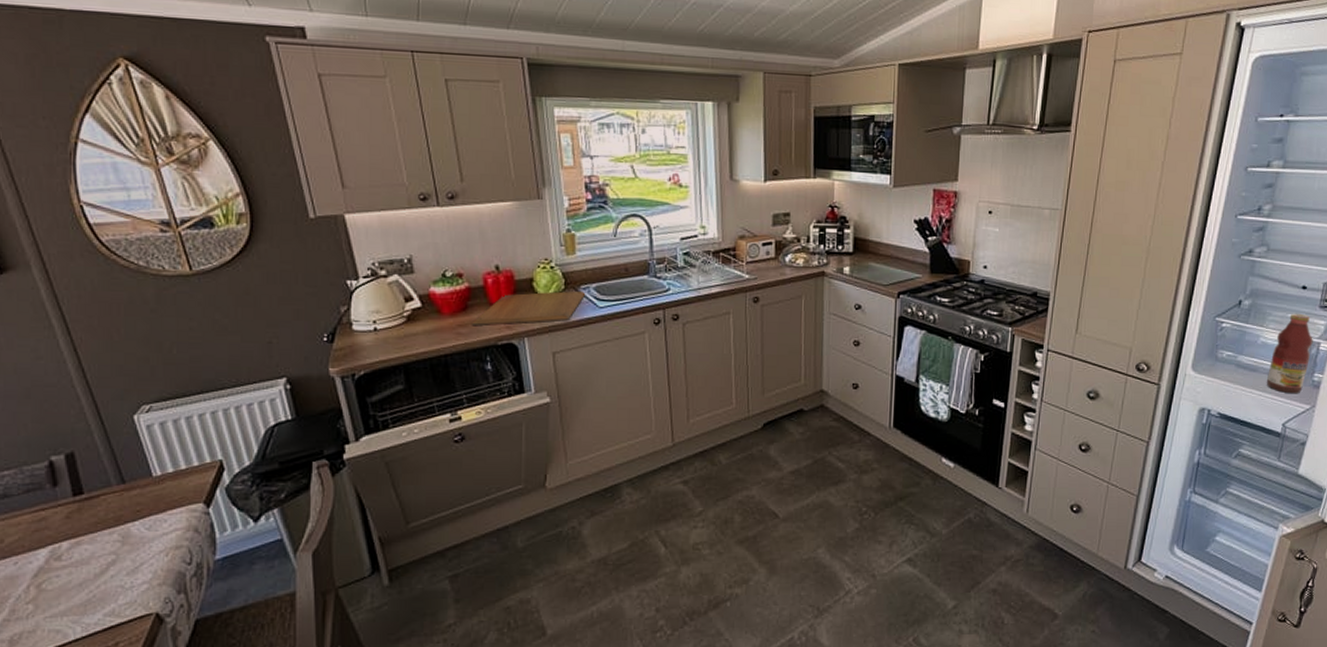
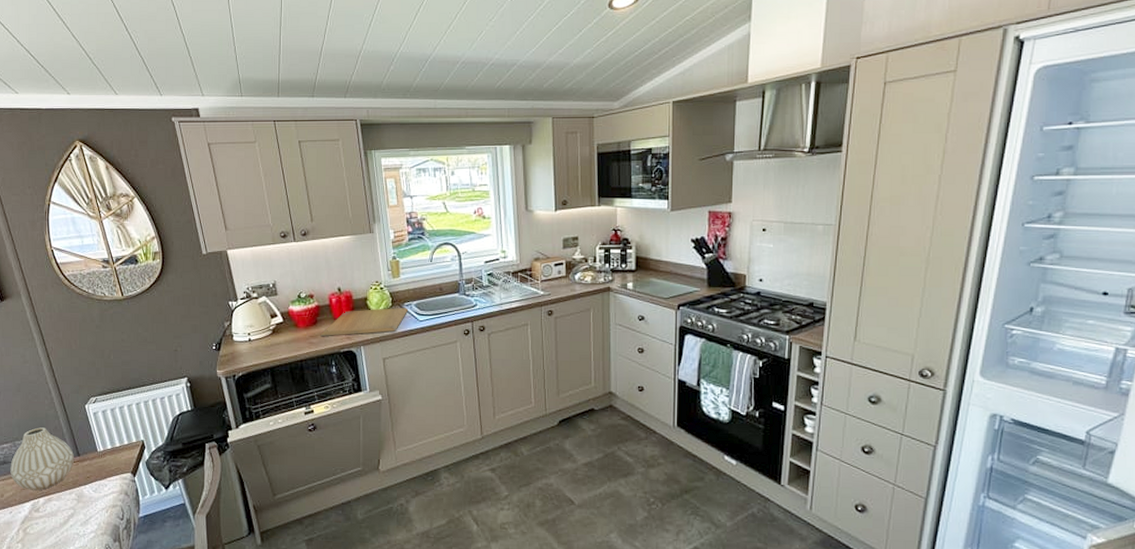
vase: none [15,447,117,532] -> present [10,427,75,491]
fruit juice: present [1266,313,1313,394] -> none [1065,319,1119,402]

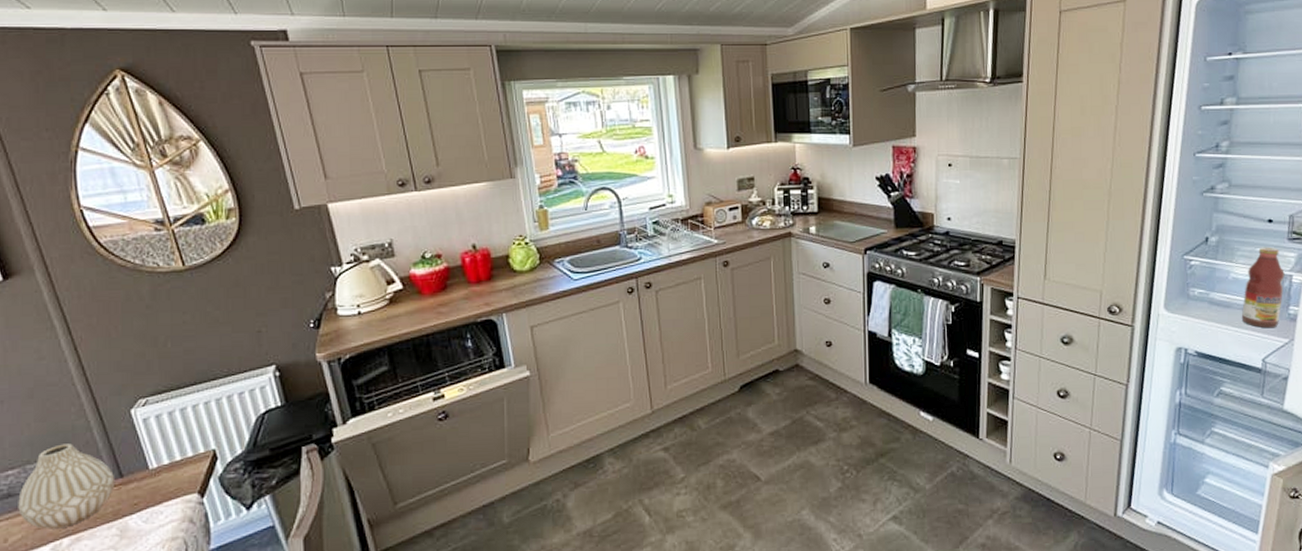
chopping board: present [320,307,409,337] -> none [451,264,561,305]
fruit juice: none [1065,319,1119,402] -> present [1241,247,1285,329]

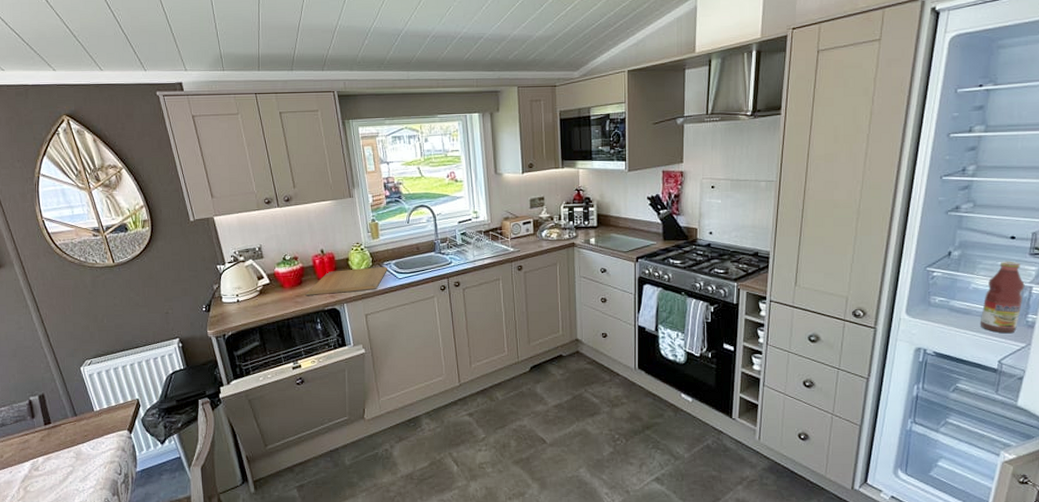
vase: present [18,443,116,530] -> none [9,390,72,450]
chopping board: none [451,264,561,305] -> present [305,266,388,296]

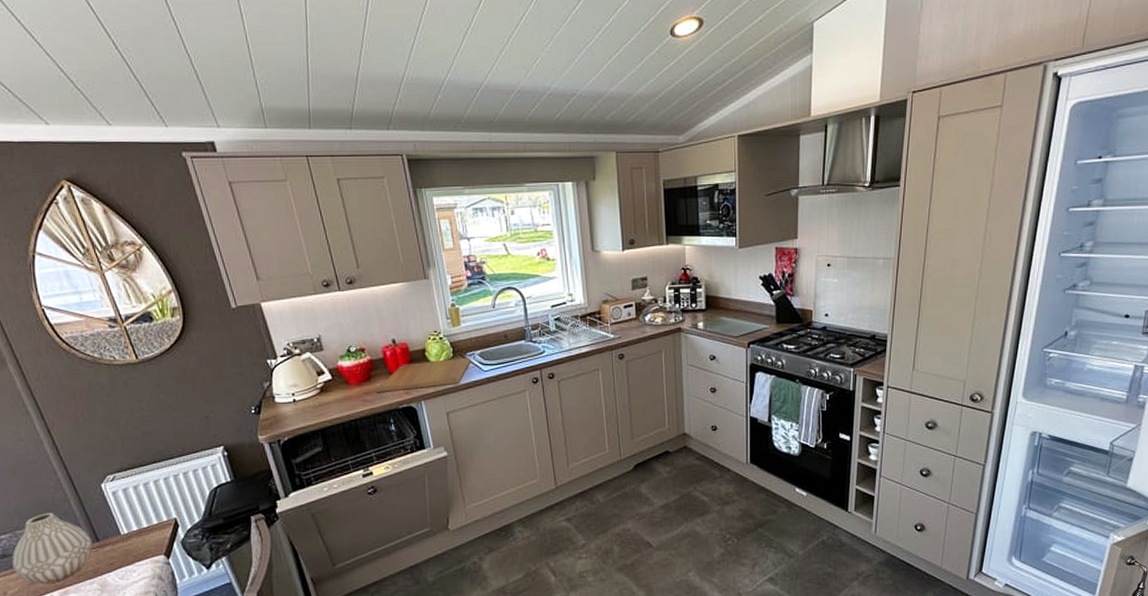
vase: none [9,390,72,450] -> present [12,513,93,584]
fruit juice: present [980,261,1025,334] -> none [1093,340,1137,415]

